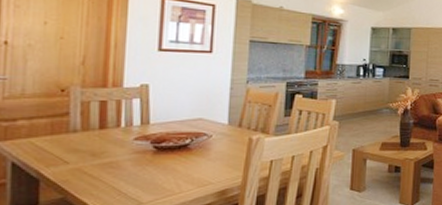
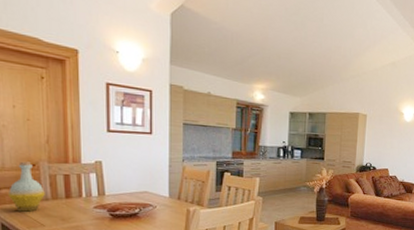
bottle: none [24,86,73,147] -> present [7,161,45,212]

